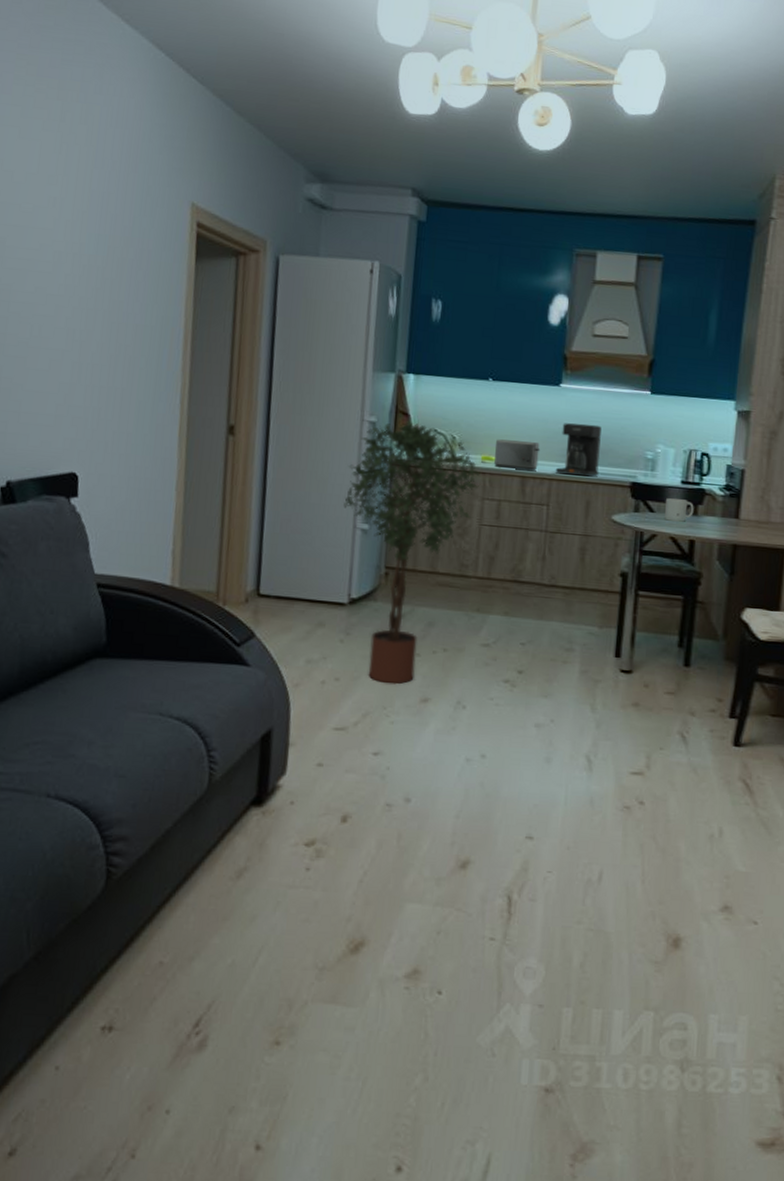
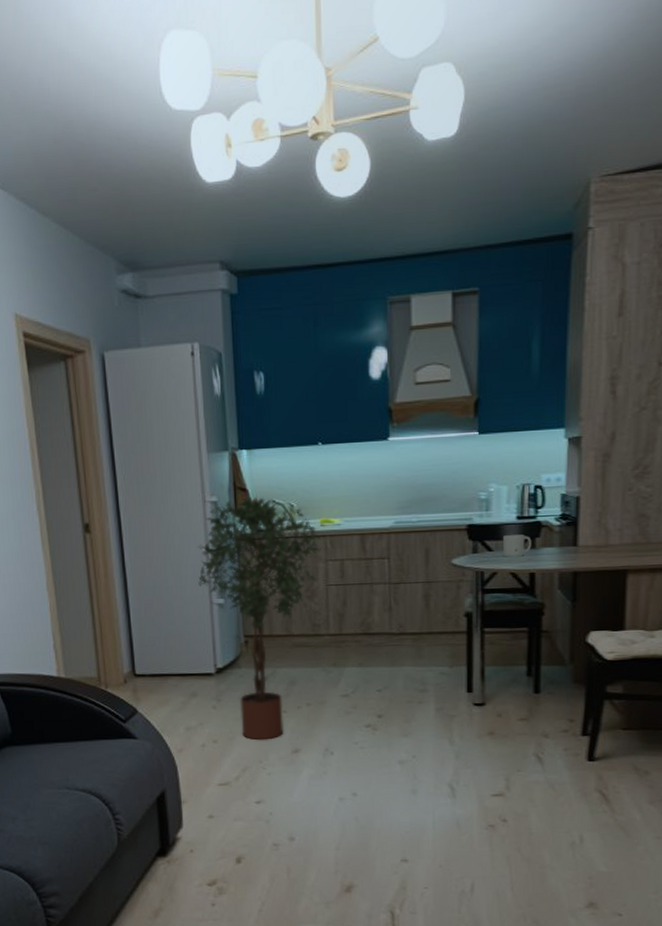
toaster: present [494,439,541,471] -> none [331,499,376,529]
coffee maker: present [556,423,602,477] -> none [393,473,435,527]

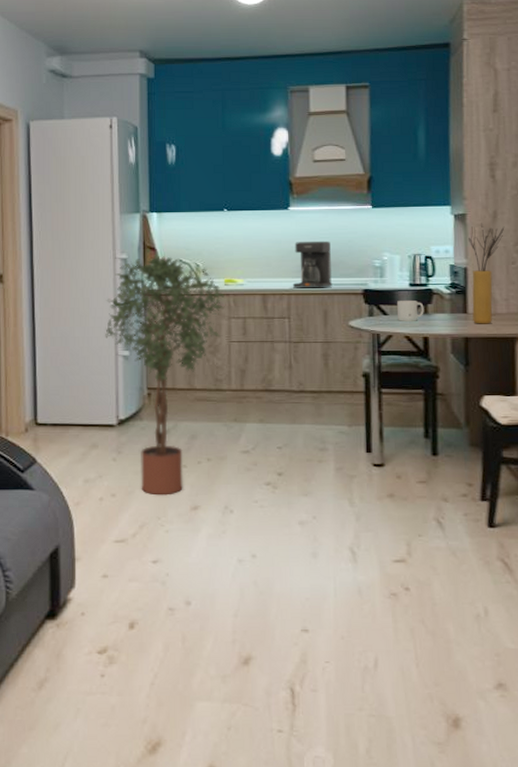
coffee maker: none [393,473,435,527] -> present [293,241,333,288]
vase: none [583,446,623,557] -> present [468,223,505,324]

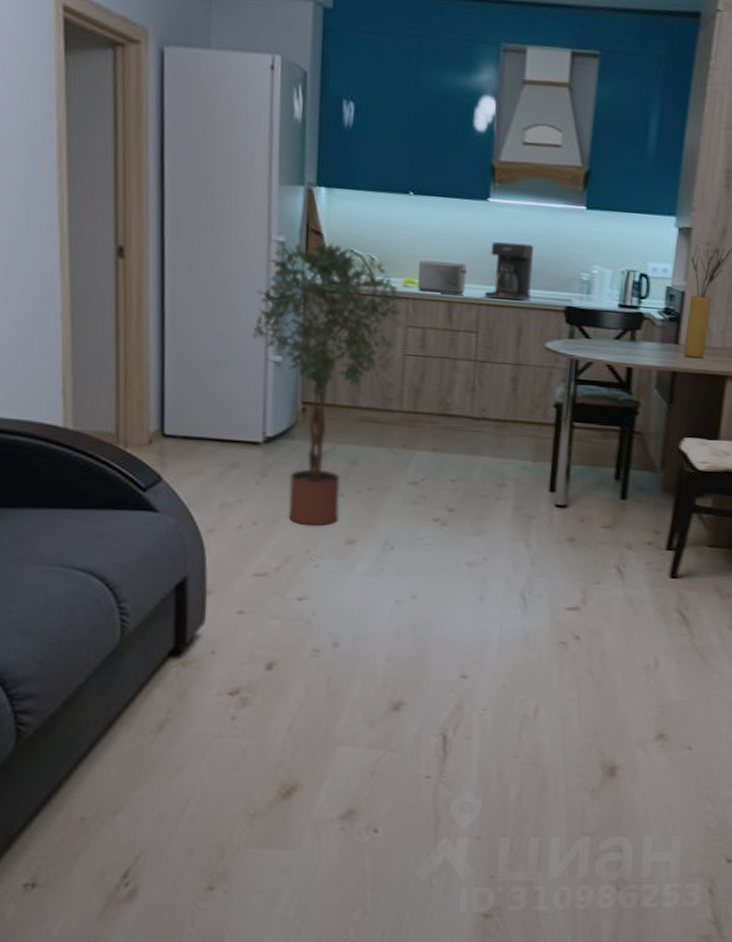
toaster: none [235,262,277,289] -> present [417,260,468,296]
mug: present [396,299,424,323] -> none [600,322,632,350]

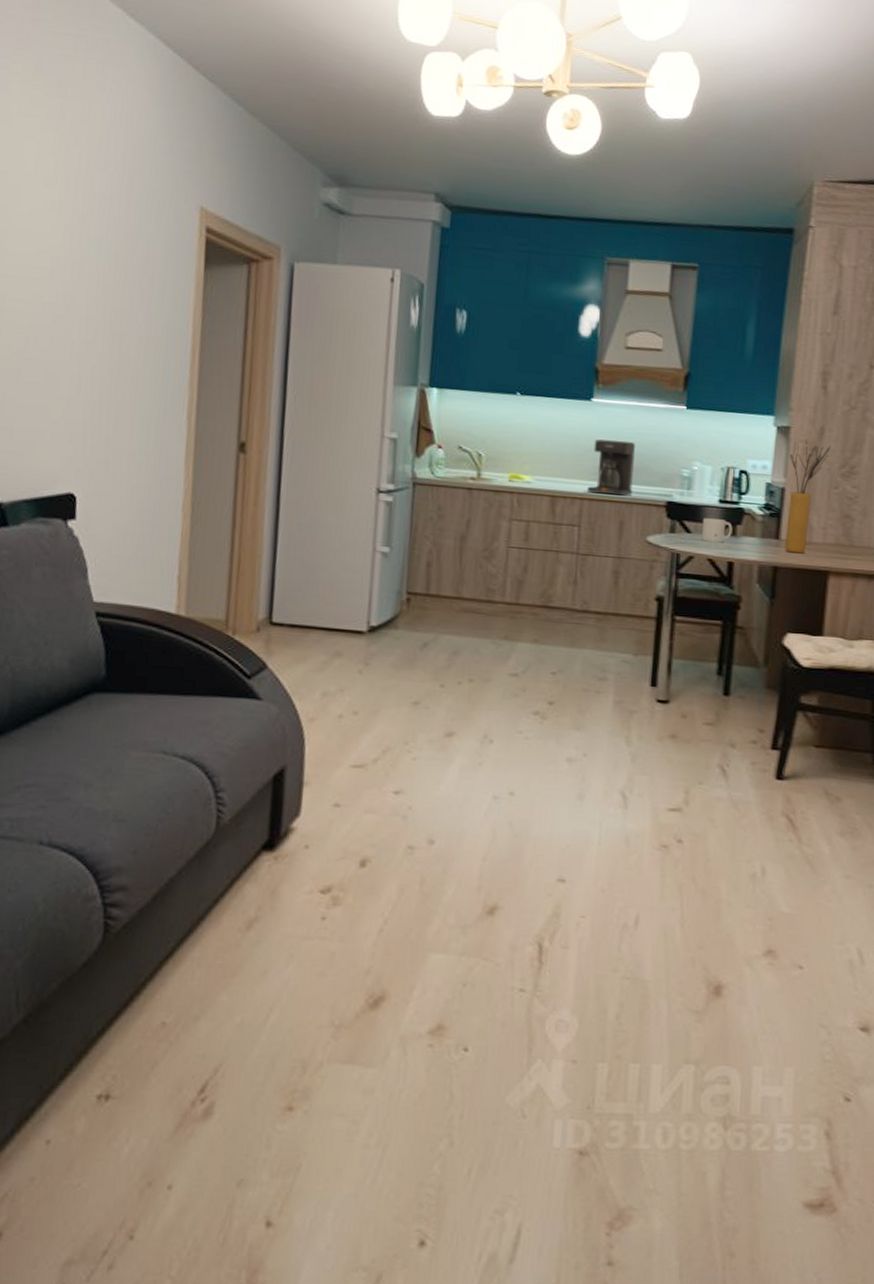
potted tree: present [253,239,404,527] -> none [362,436,509,718]
toaster: present [417,260,468,296] -> none [522,456,571,490]
mug: none [600,322,632,350] -> present [701,517,733,544]

